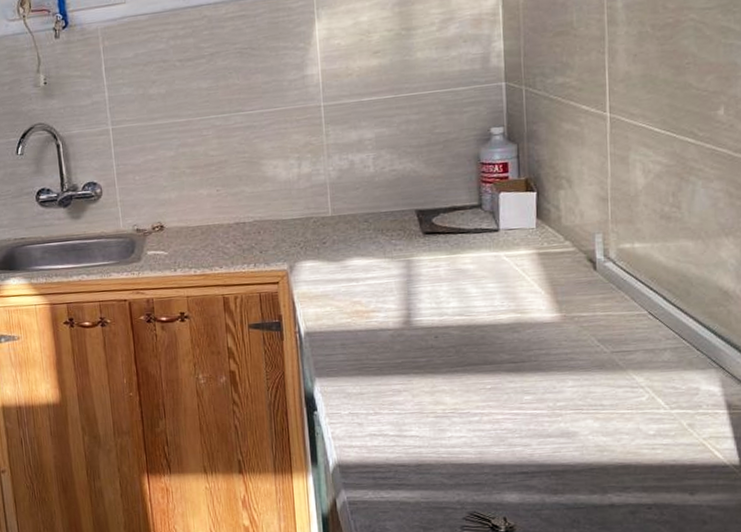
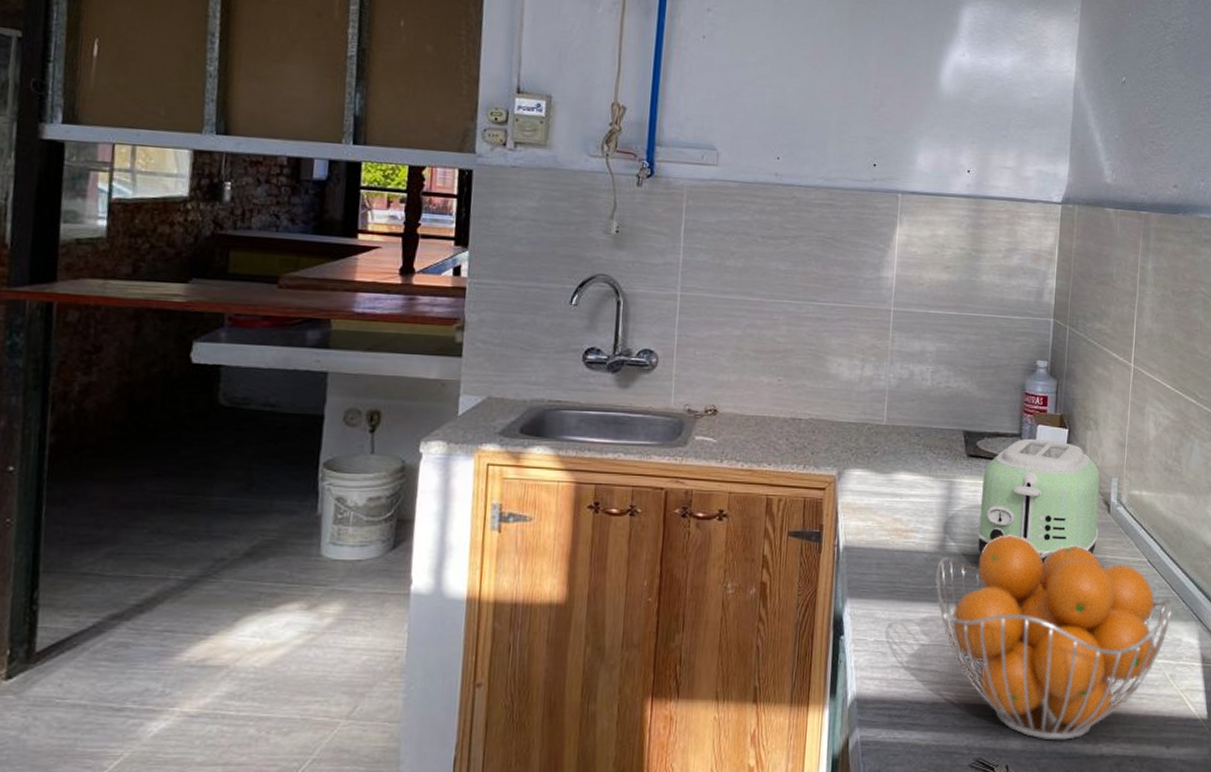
fruit basket: none [403,303,686,493] -> present [935,535,1174,740]
toaster: none [443,205,585,330] -> present [976,438,1100,566]

